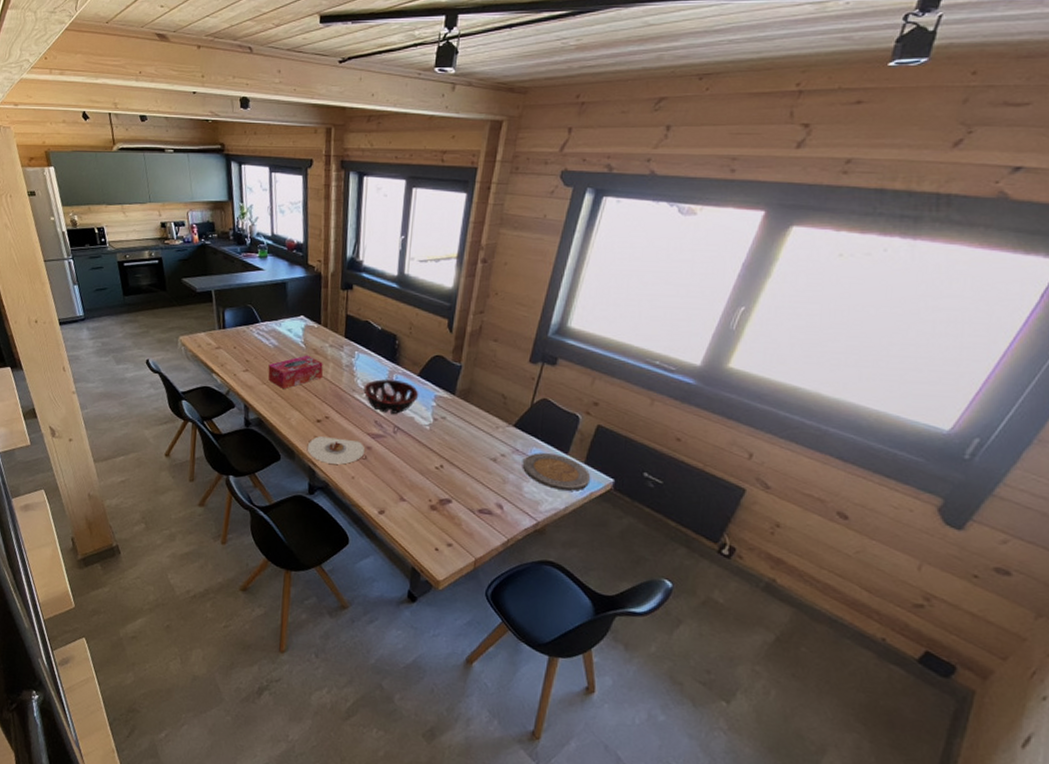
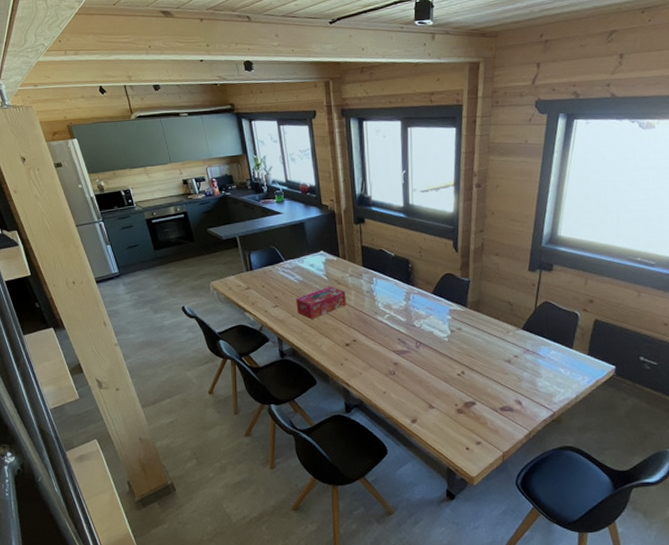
plate: present [307,436,364,465] -> none [339,358,392,382]
decorative bowl: present [363,379,419,414] -> none [385,300,435,331]
plate: present [522,452,591,491] -> none [533,349,595,381]

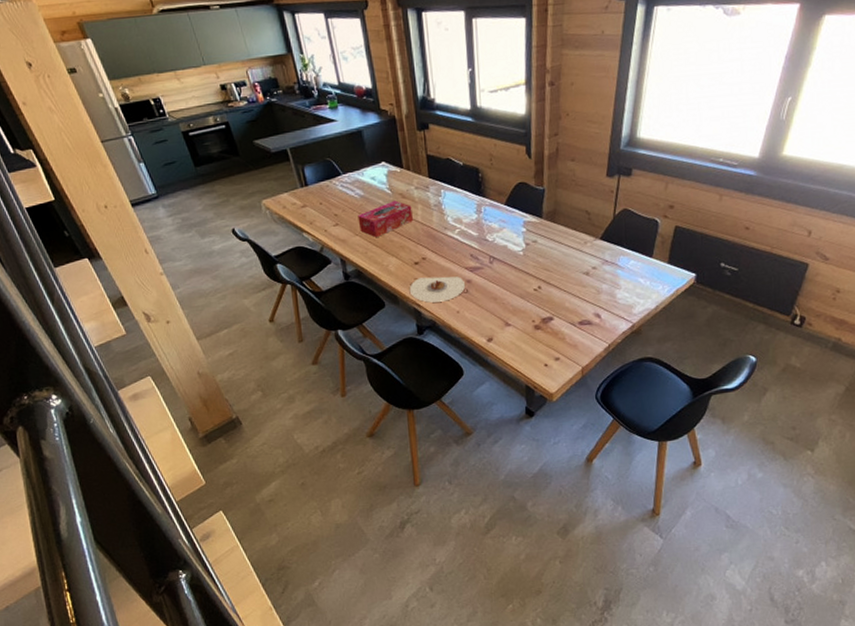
plate: none [339,358,392,382] -> present [409,276,465,303]

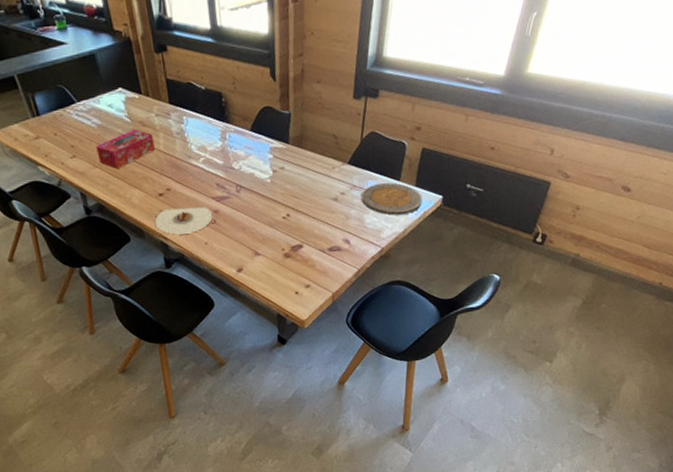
plate: none [612,258,676,292] -> present [361,182,423,216]

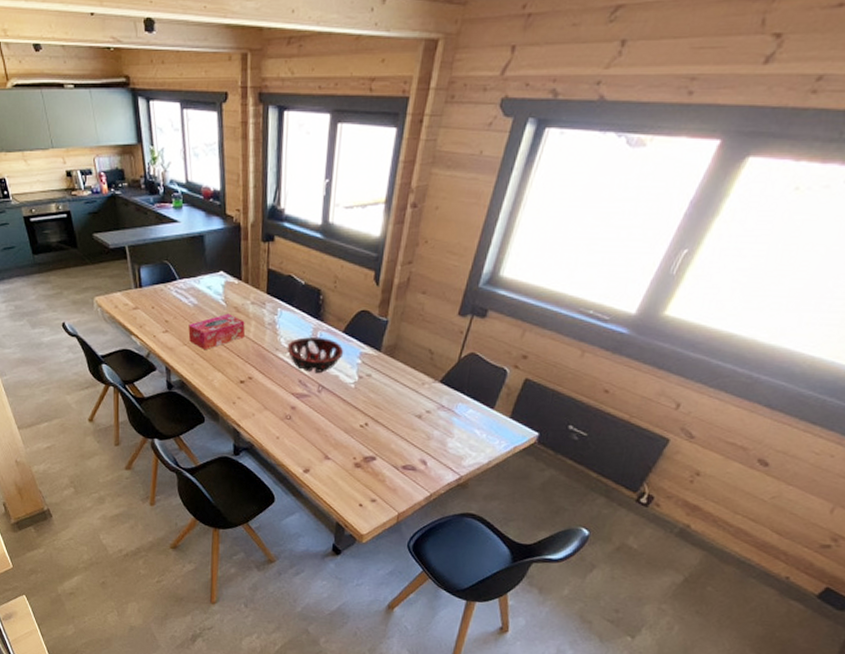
plate: present [154,207,212,235] -> none [231,397,289,425]
decorative bowl: none [199,139,255,174] -> present [287,337,344,373]
plate: present [361,182,423,216] -> none [447,407,516,446]

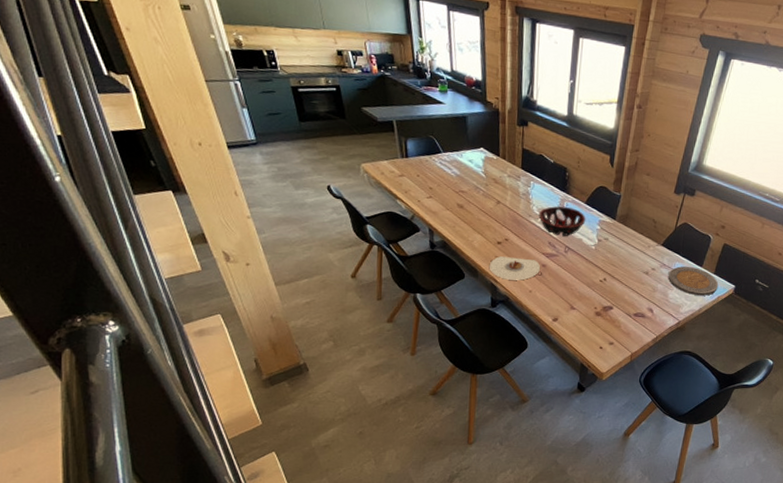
tissue box: present [188,313,245,351] -> none [451,184,502,215]
plate: none [231,397,289,425] -> present [489,256,540,281]
plate: none [447,407,516,446] -> present [668,266,719,296]

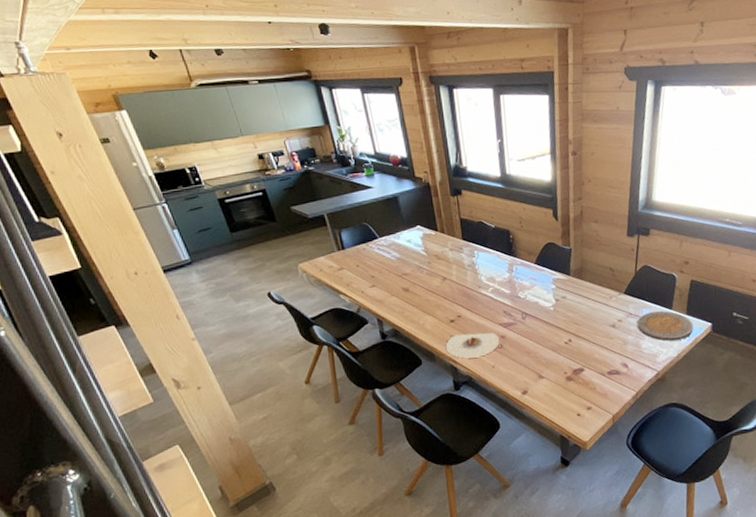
decorative bowl: present [538,206,586,236] -> none [488,271,539,303]

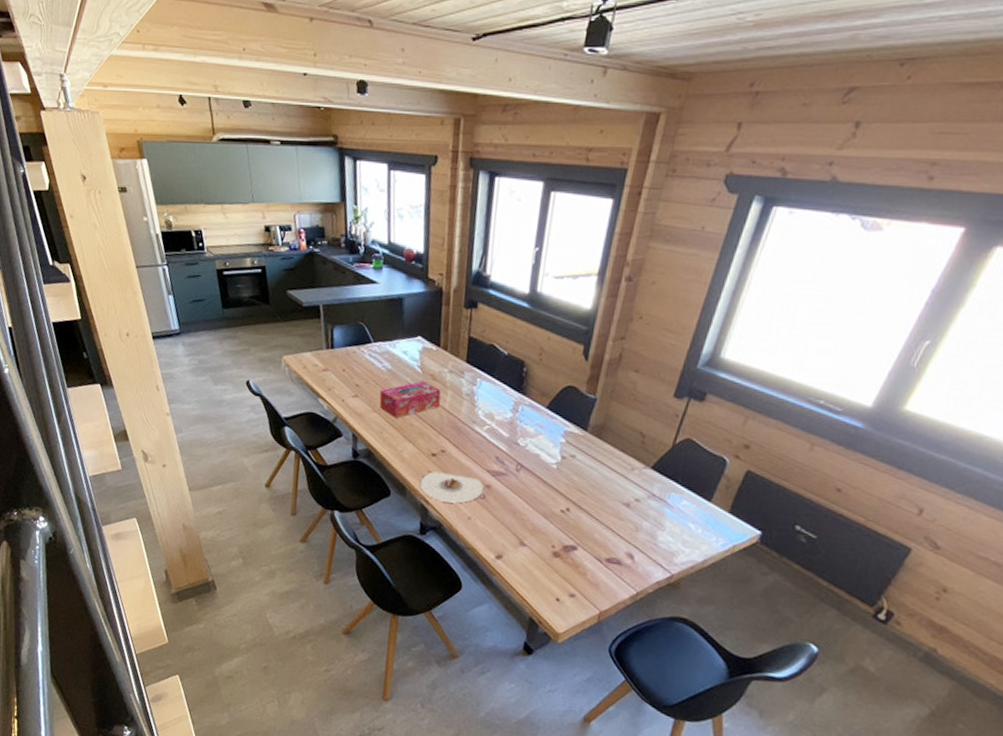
tissue box: none [394,261,448,298] -> present [379,381,441,419]
plate: present [636,311,694,341] -> none [658,498,736,543]

